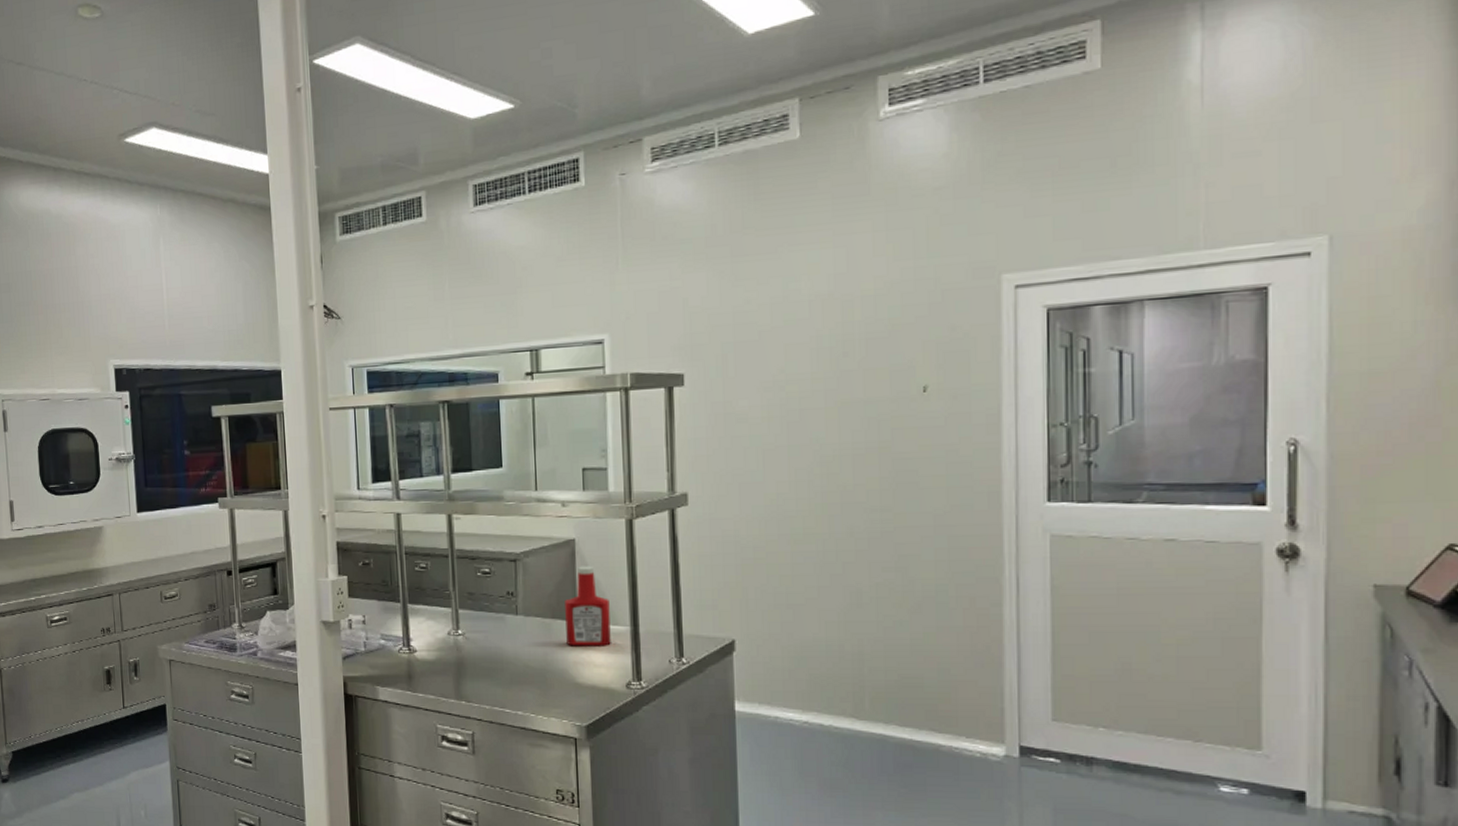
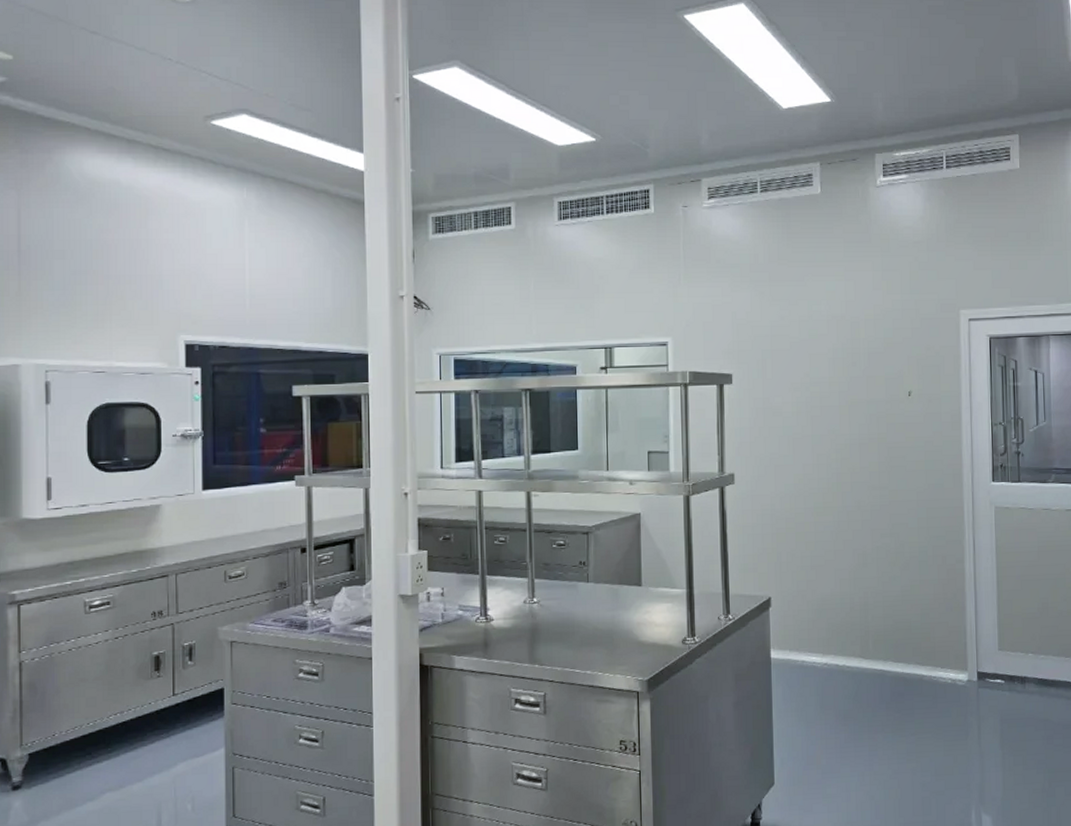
ketchup bottle: present [565,565,611,646] -> none [631,536,670,609]

